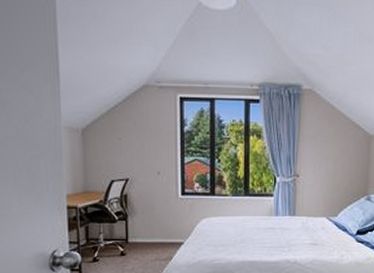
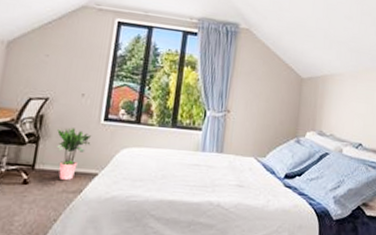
potted plant: none [142,204,173,249] -> present [56,127,91,180]

